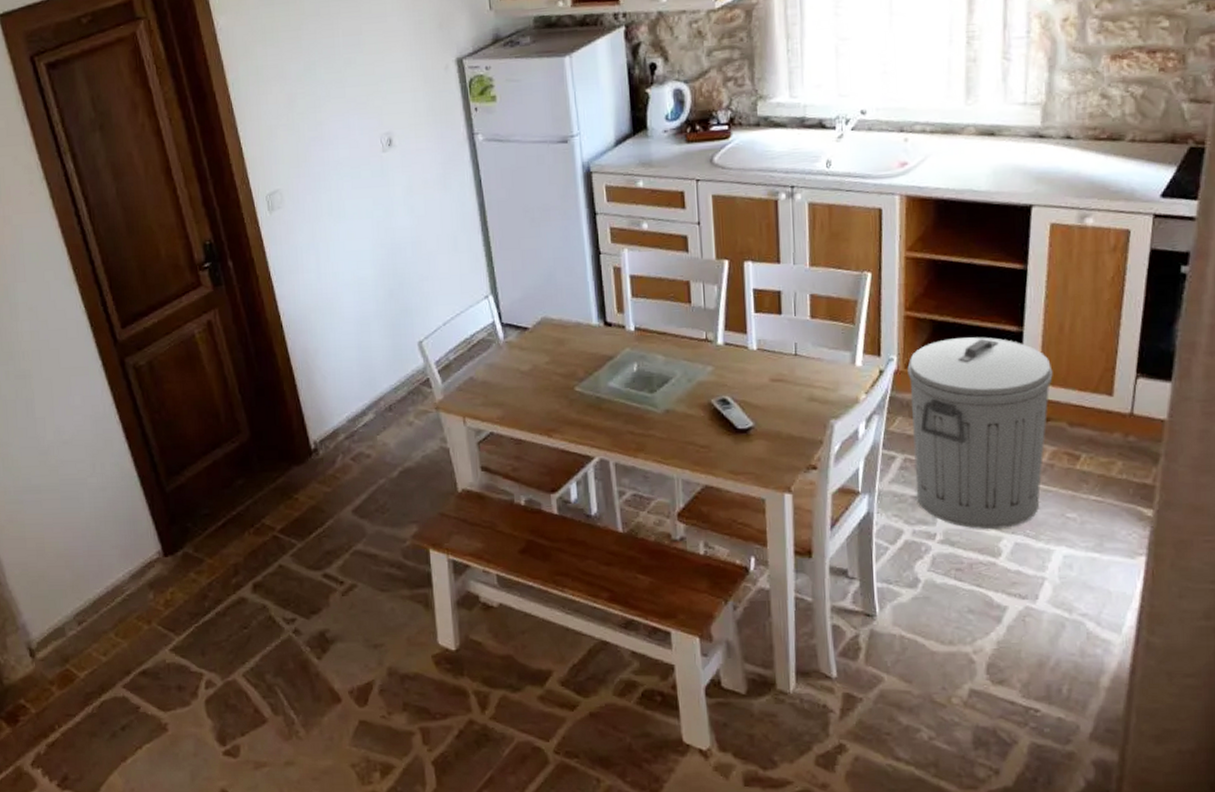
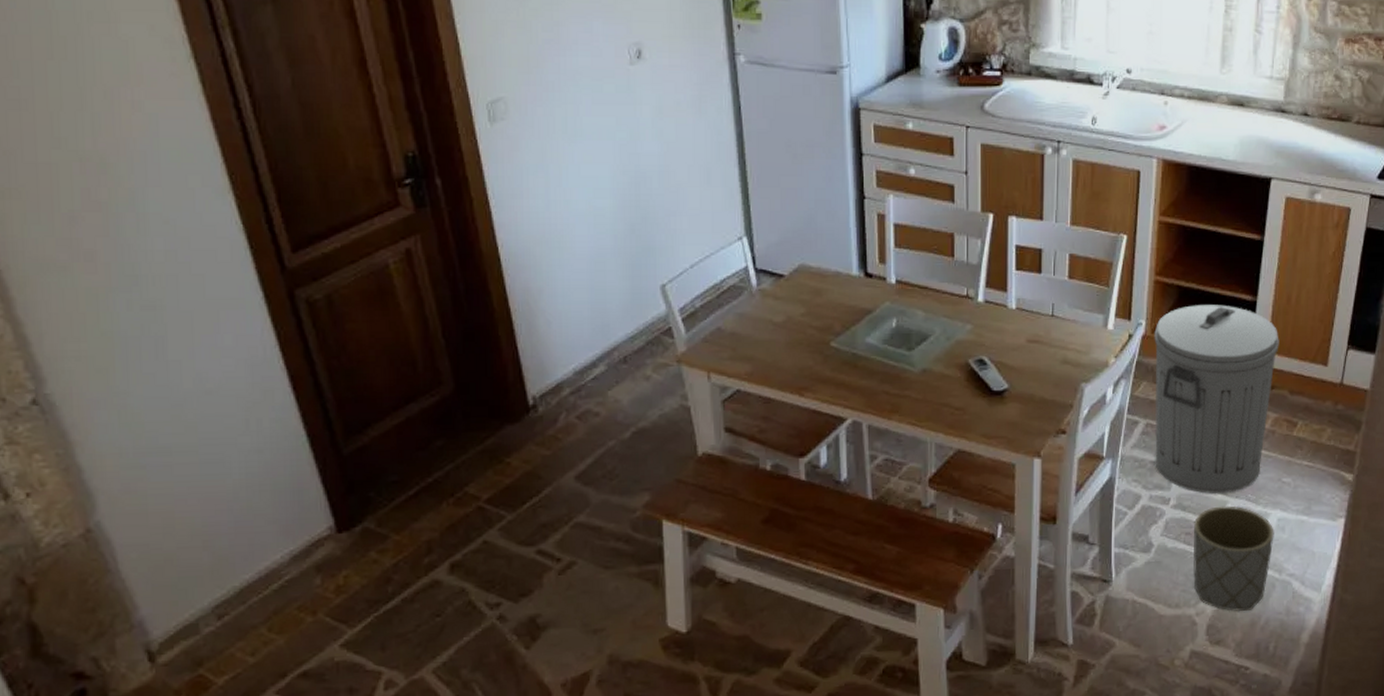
planter: none [964,541,1060,652] -> present [1192,505,1274,612]

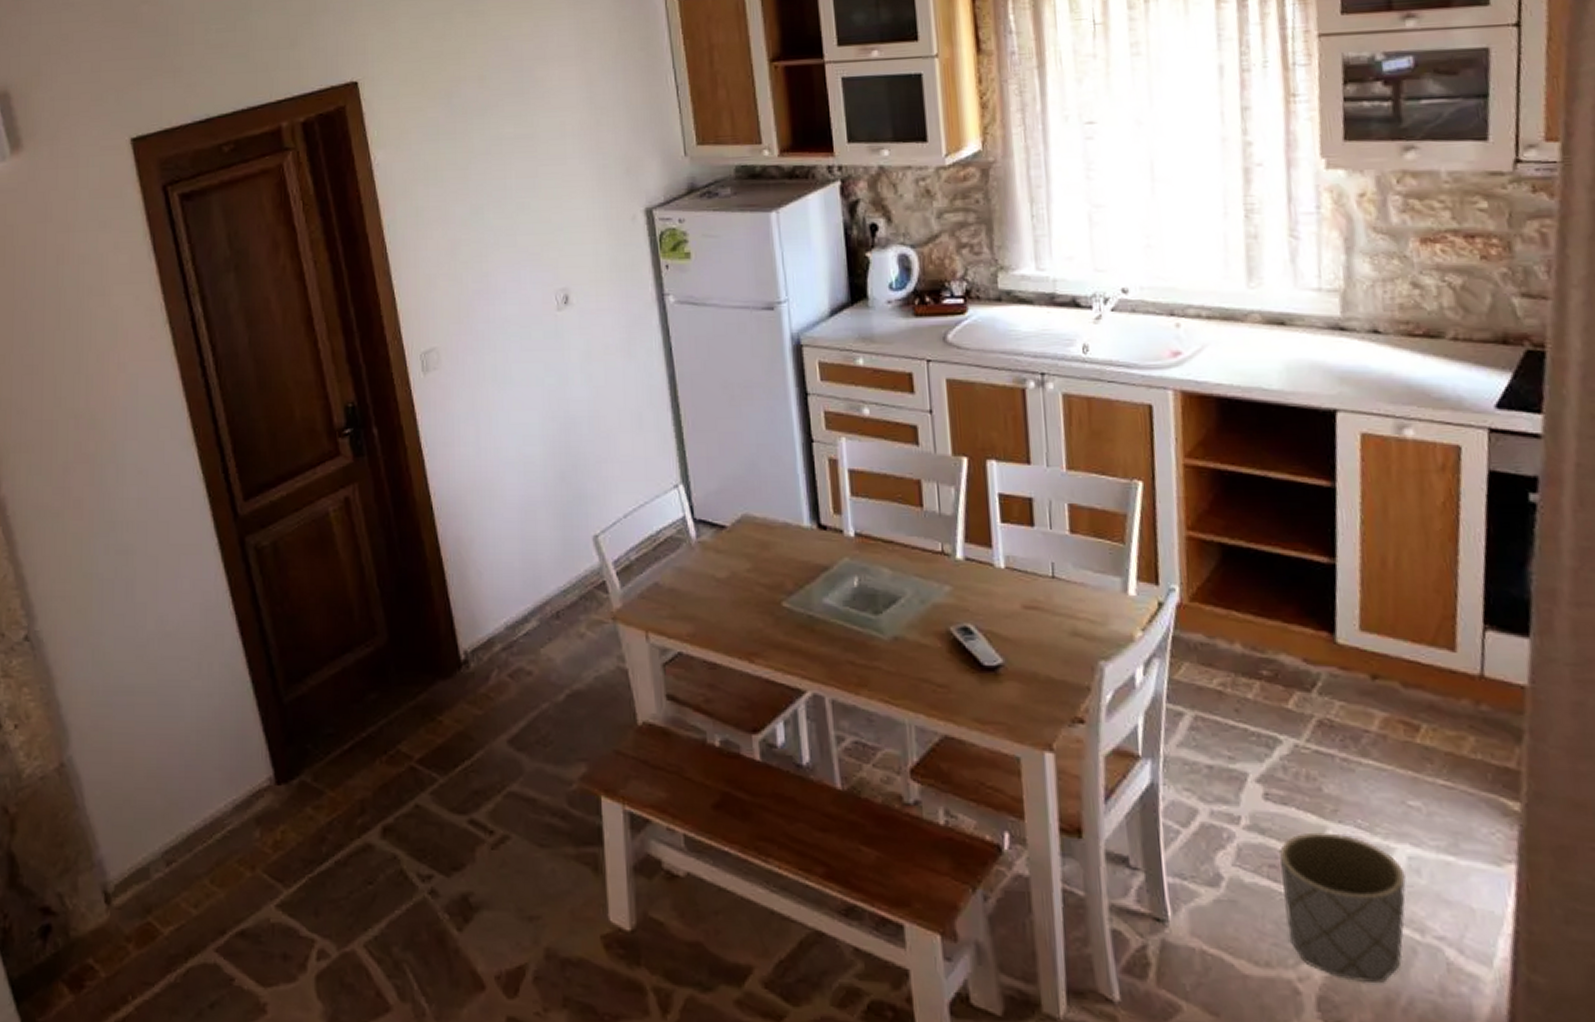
trash can: present [1154,305,1279,494] -> none [1193,568,1378,816]

